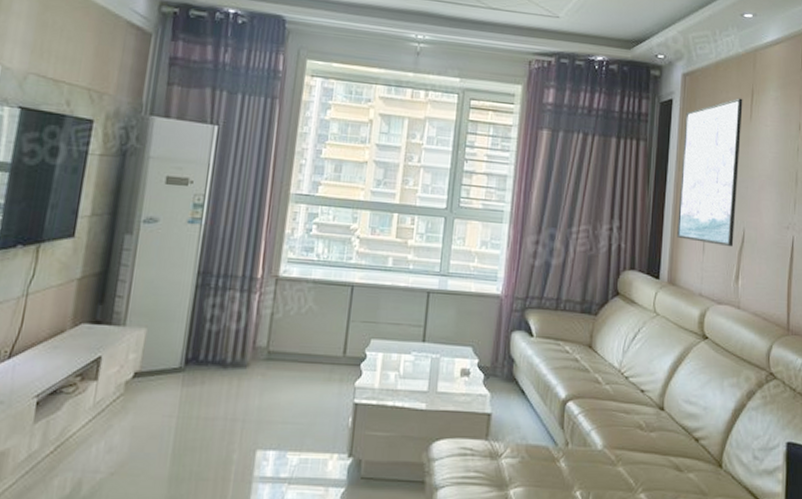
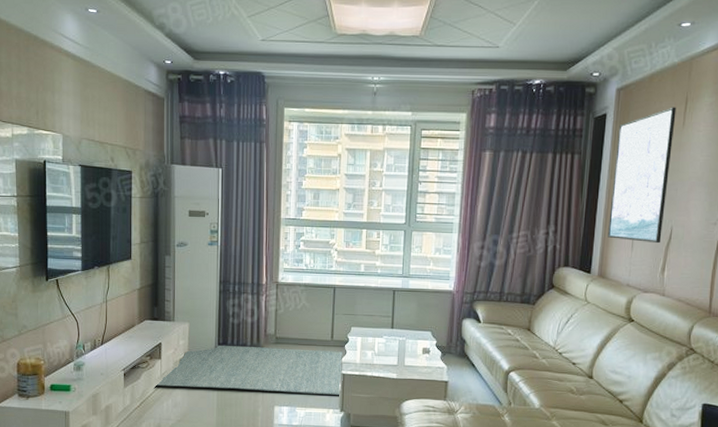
rug: none [82,360,357,433] -> present [155,344,343,395]

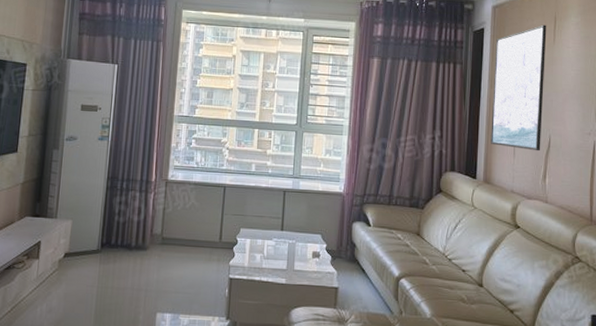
rug: present [155,344,343,395] -> none [29,244,231,301]

